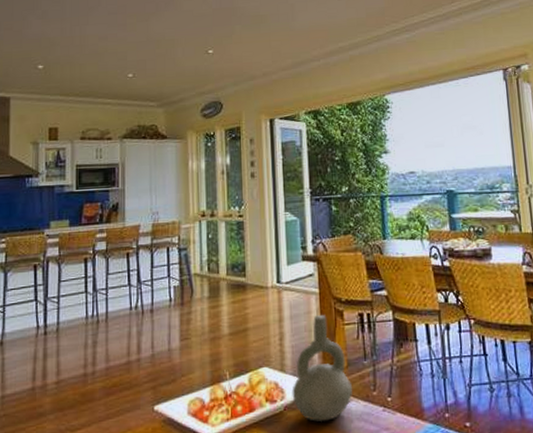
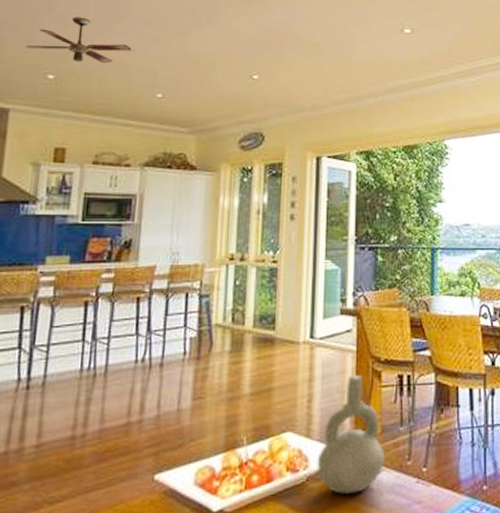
ceiling fan: none [19,12,104,52] -> present [26,17,132,64]

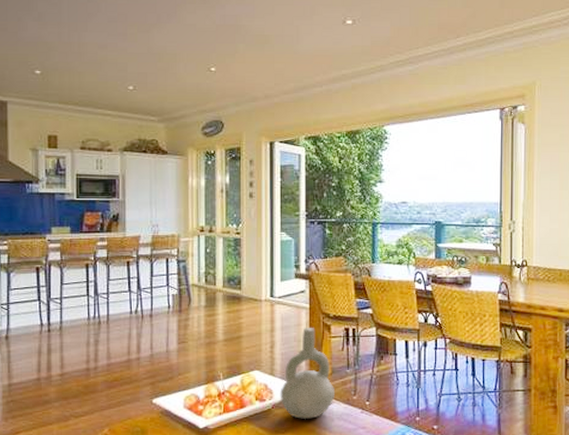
ceiling fan: present [26,17,132,64] -> none [14,16,104,59]

